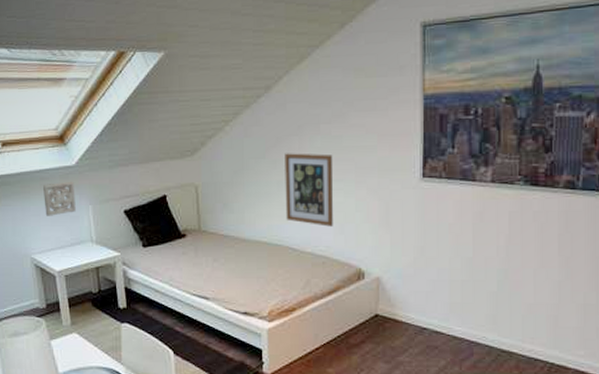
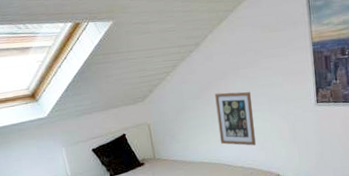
wall ornament: present [43,181,76,216] -> none [21,130,52,160]

